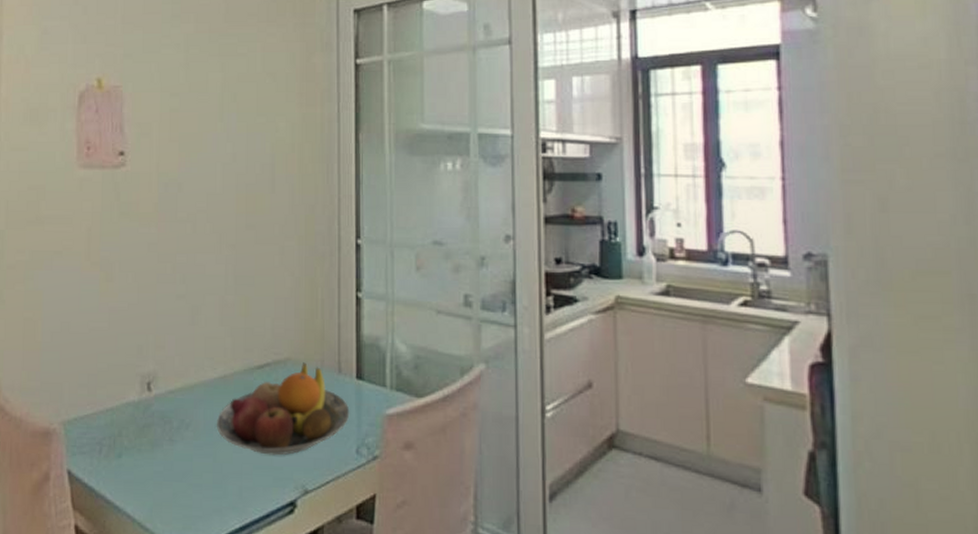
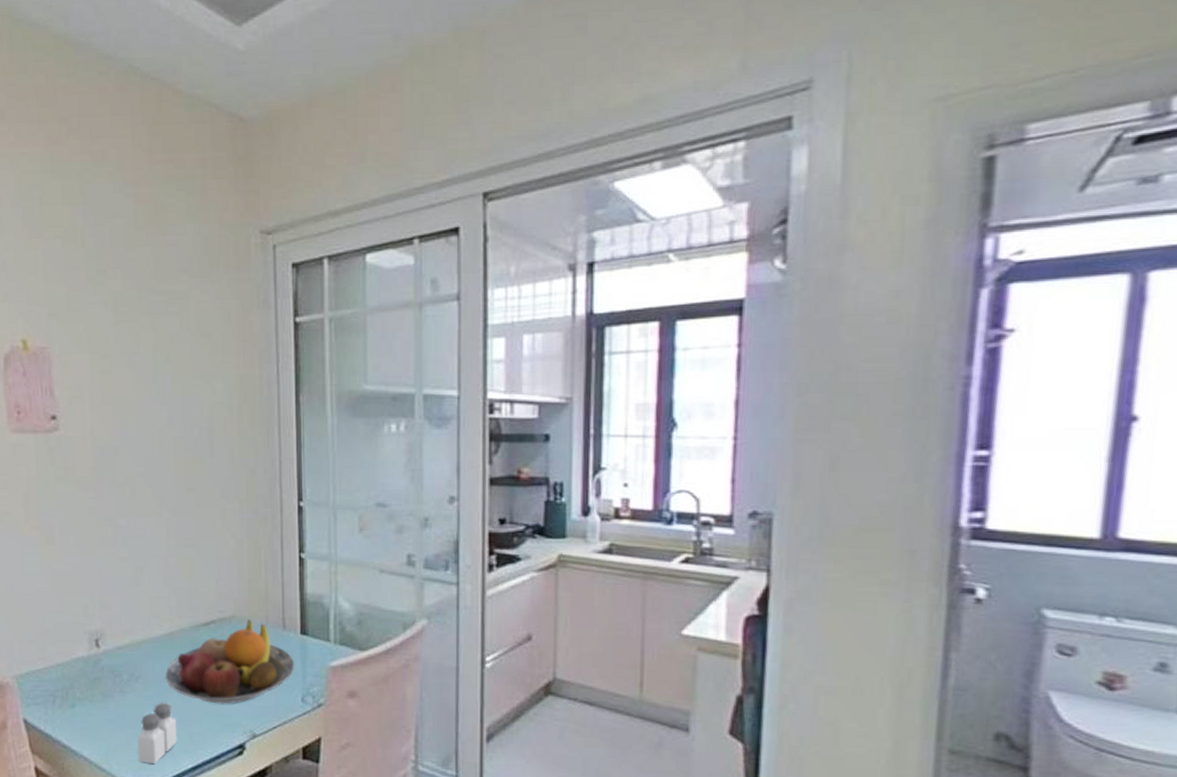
salt and pepper shaker: none [183,452,226,524] -> present [137,702,178,765]

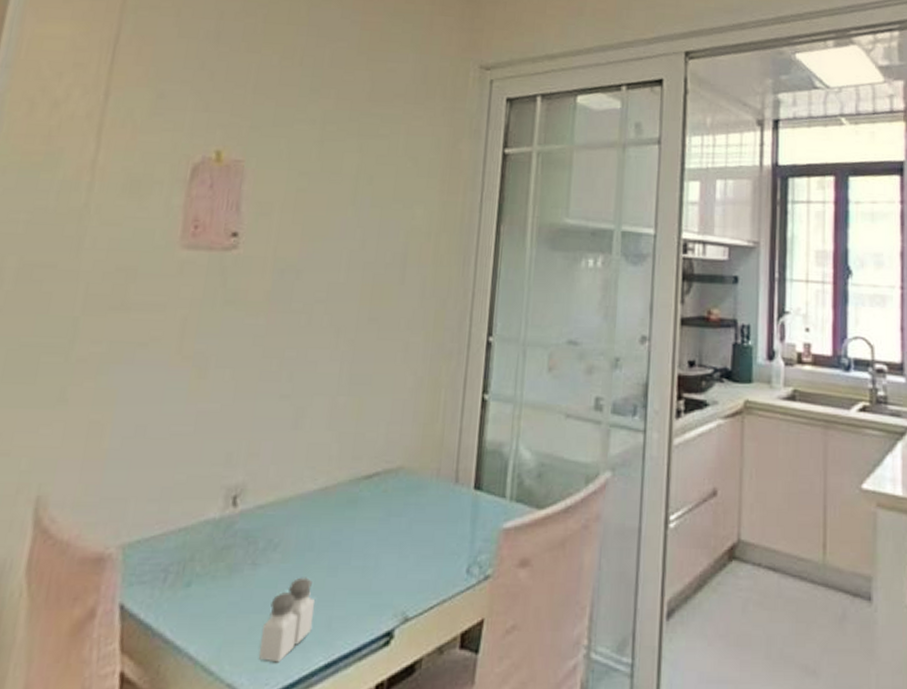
fruit bowl: present [166,619,295,704] -> none [310,471,464,578]

